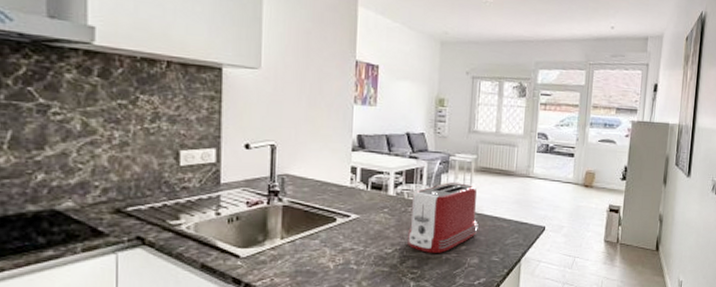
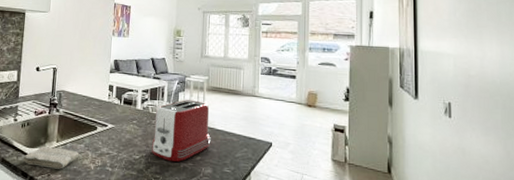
washcloth: none [232,244,313,272] -> present [22,145,79,169]

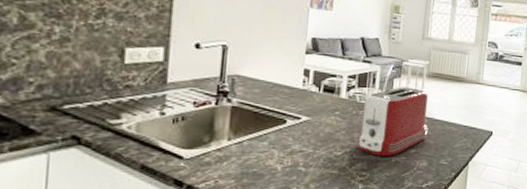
washcloth: present [22,145,79,169] -> none [174,145,261,173]

